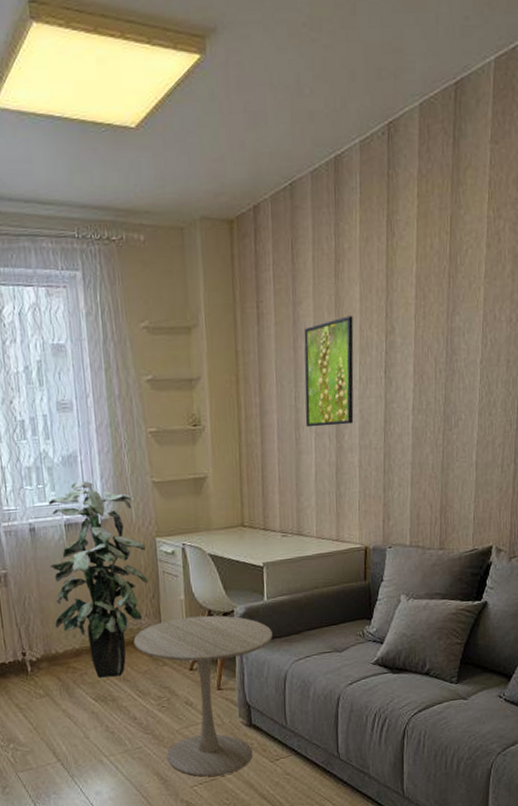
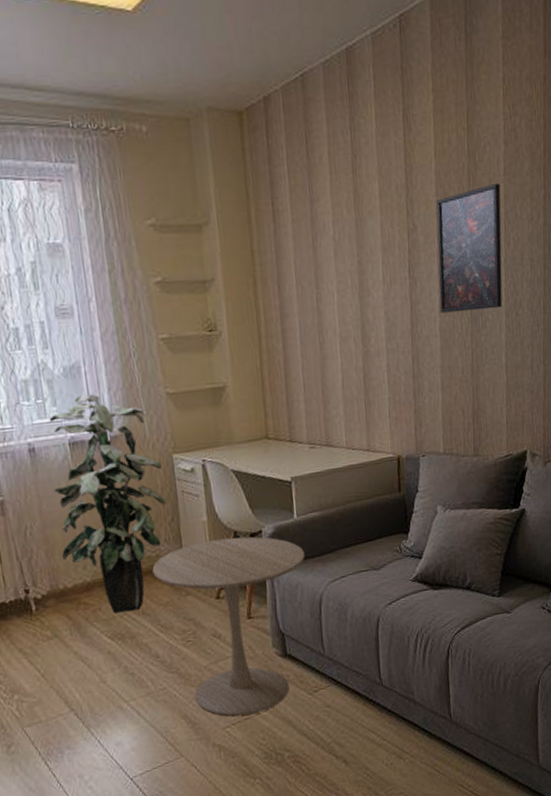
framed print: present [304,316,354,428] -> none [322,213,380,331]
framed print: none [413,285,481,412] -> present [436,182,503,314]

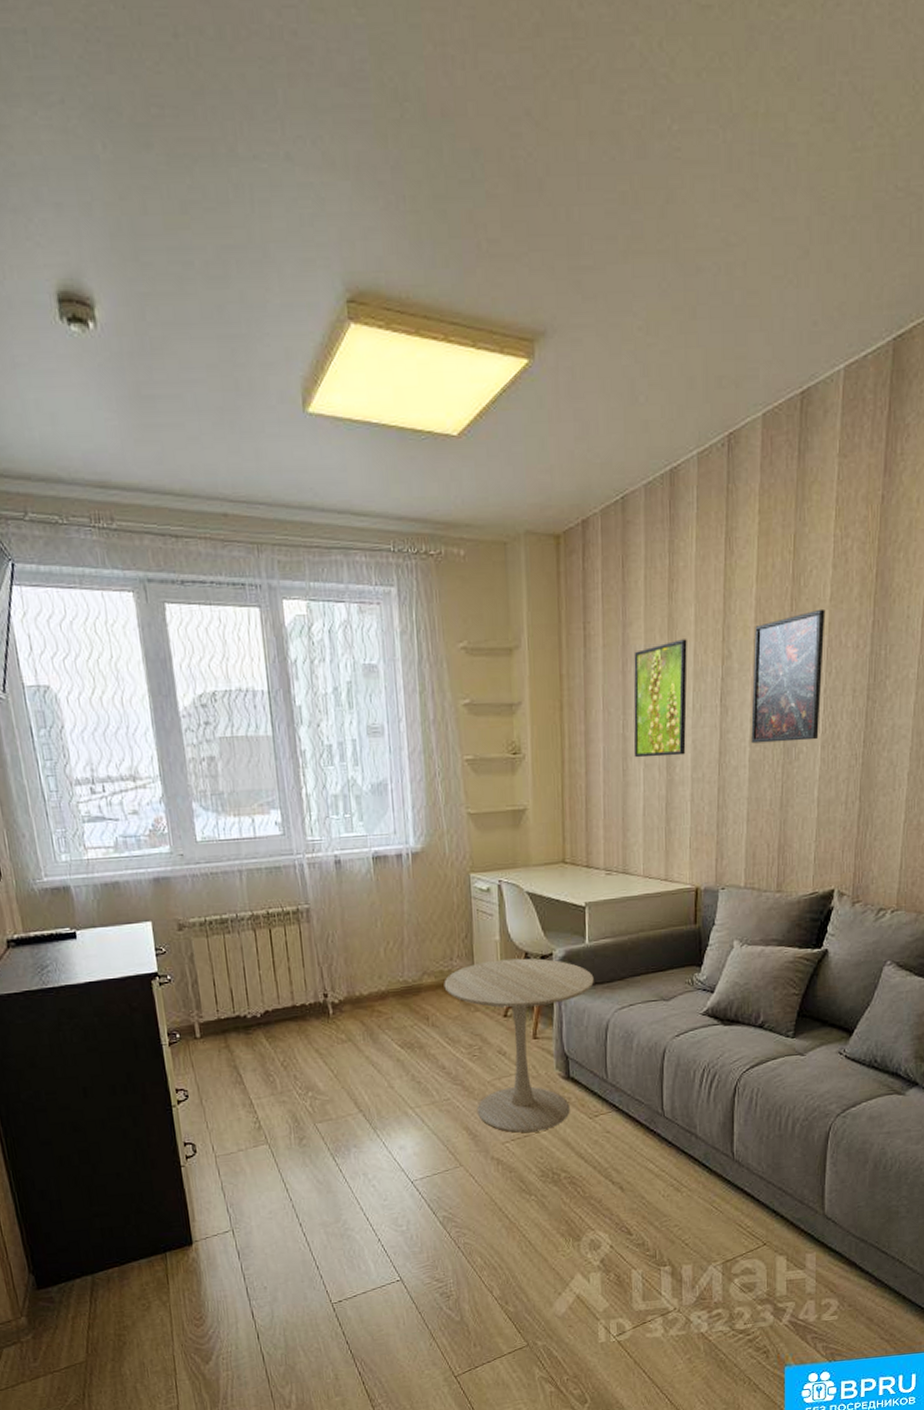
indoor plant: present [49,394,166,614] -> none [355,811,461,1023]
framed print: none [322,213,380,331] -> present [633,639,688,758]

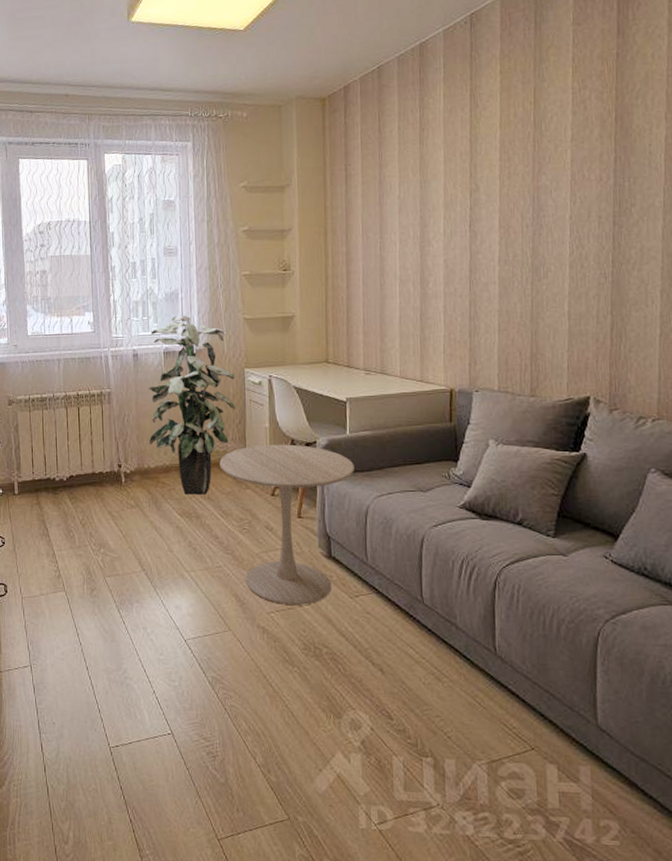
indoor plant: none [355,811,461,1023] -> present [148,315,236,495]
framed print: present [633,639,688,758] -> none [389,176,438,275]
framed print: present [751,608,826,744] -> none [499,148,568,263]

